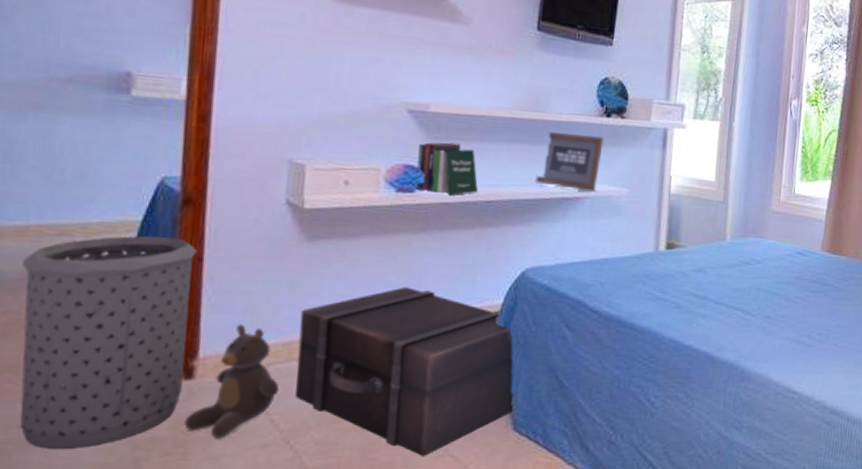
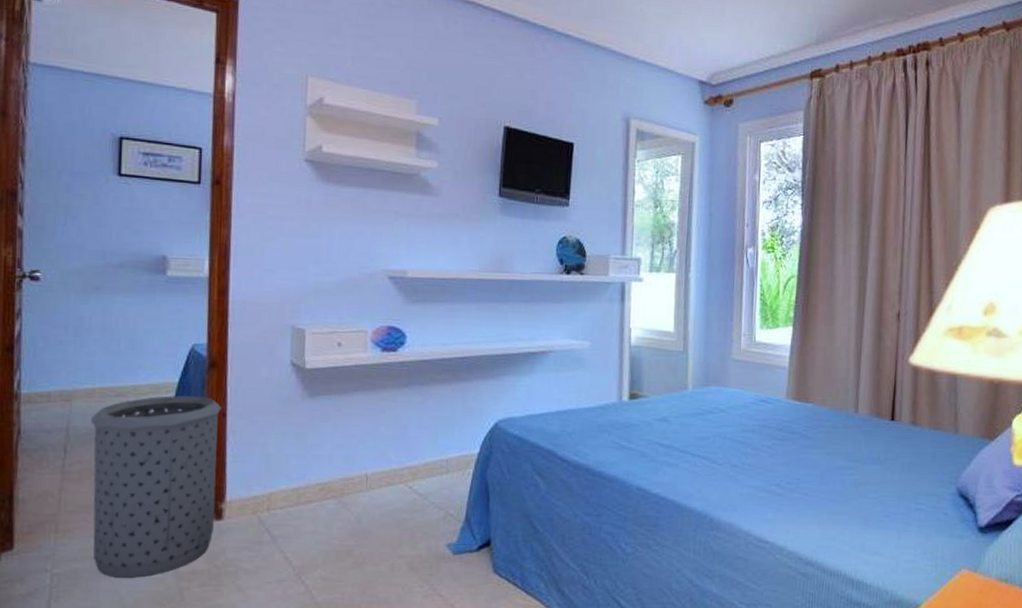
teddy bear: present [184,324,280,439] -> none [216,471,291,573]
suitcase: present [295,287,514,456] -> none [304,438,493,594]
books: present [415,142,479,195] -> none [398,304,453,353]
picture frame: present [535,132,604,192] -> none [503,291,565,346]

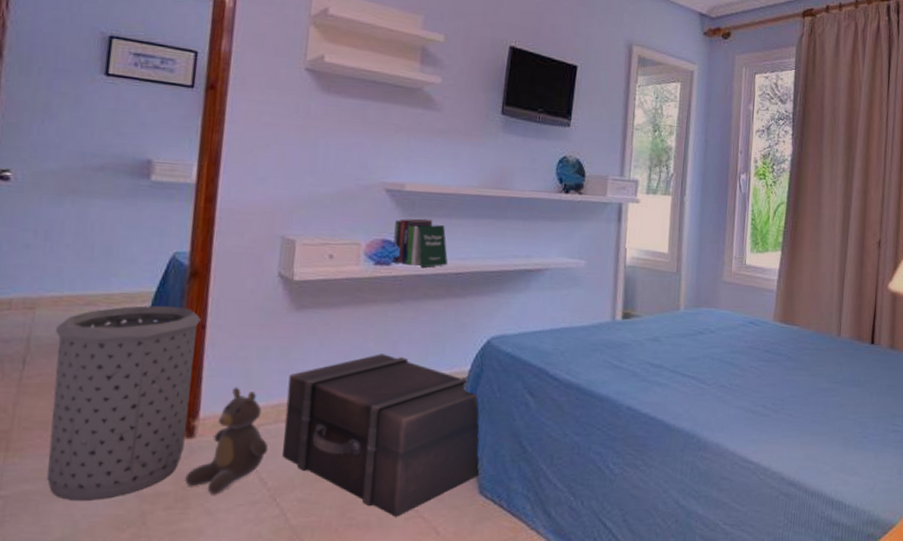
teddy bear: none [216,471,291,573] -> present [185,387,269,495]
suitcase: none [304,438,493,594] -> present [282,354,480,517]
books: none [398,304,453,353] -> present [391,218,448,268]

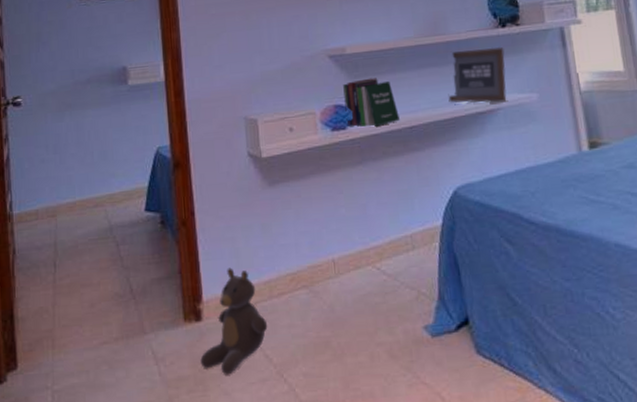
laundry basket: present [47,305,201,500] -> none [74,197,195,390]
suitcase: present [282,354,480,517] -> none [274,218,473,385]
picture frame: none [500,208,563,264] -> present [448,46,507,104]

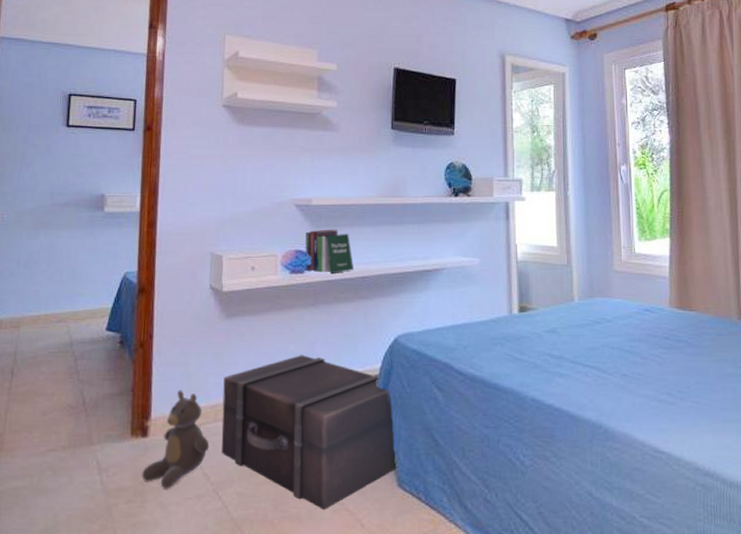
suitcase: none [274,218,473,385] -> present [221,355,397,510]
picture frame: present [448,46,507,104] -> none [400,213,454,263]

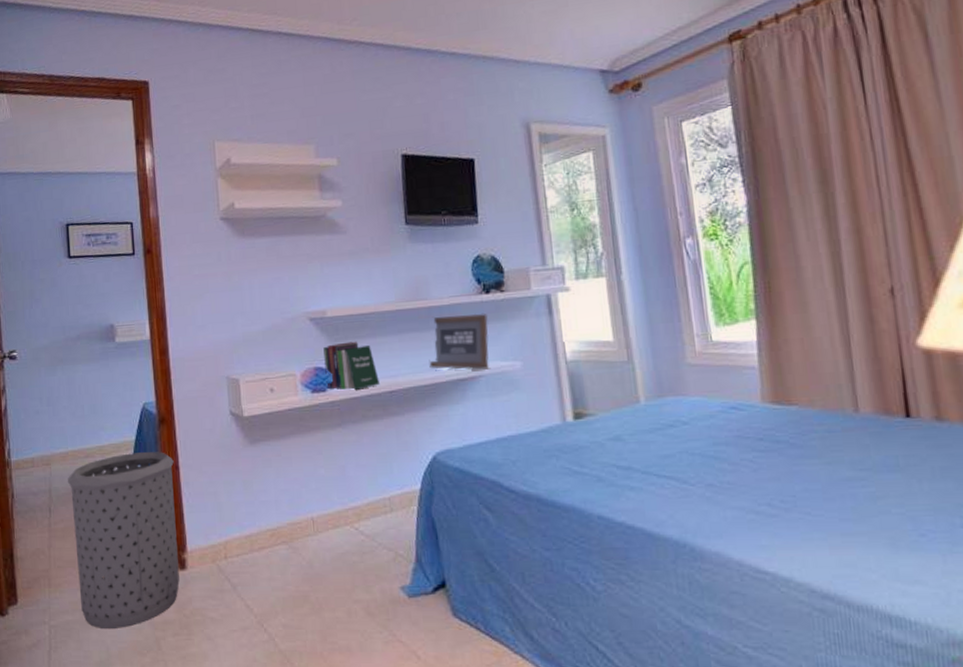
laundry basket: none [32,319,148,495] -> present [67,451,180,628]
teddy bear: present [142,390,210,489] -> none [185,520,249,622]
suitcase: present [221,355,397,510] -> none [255,479,450,641]
picture frame: none [400,213,454,263] -> present [429,313,489,370]

